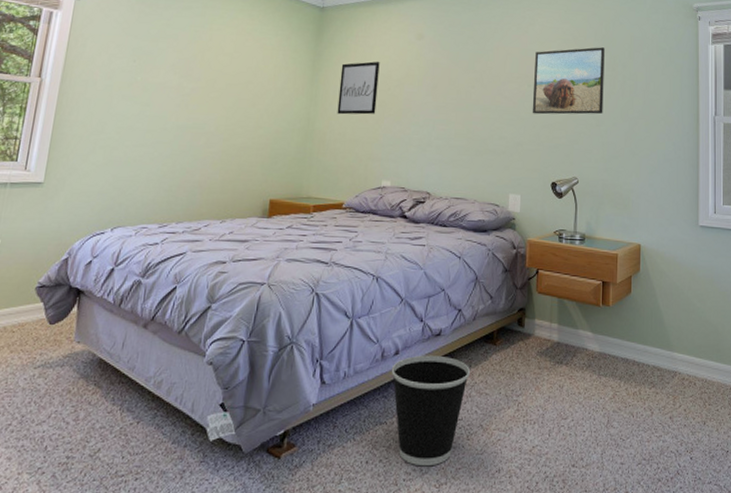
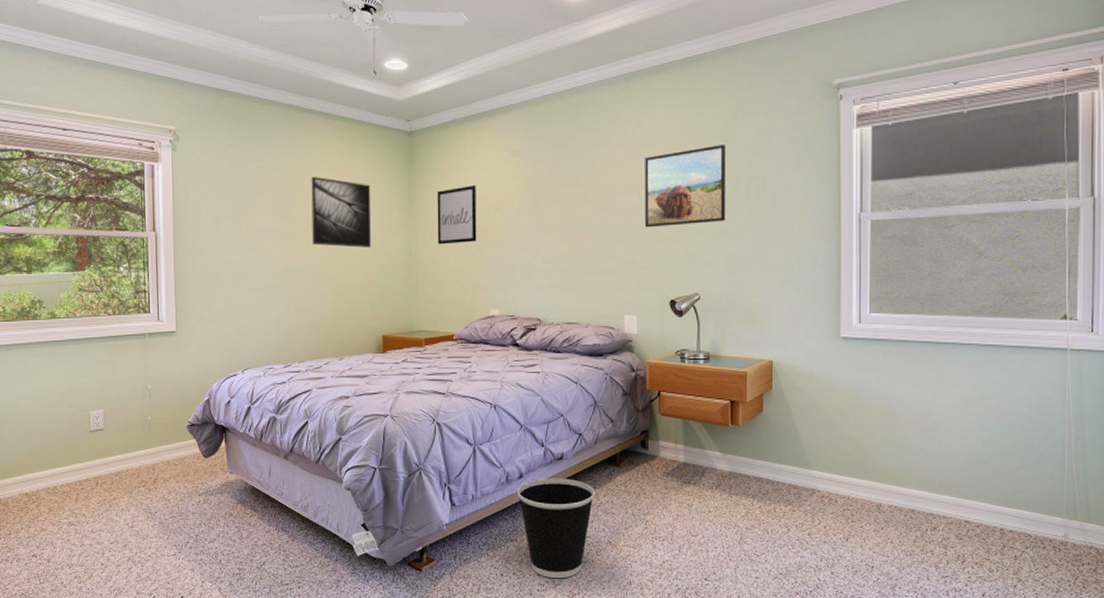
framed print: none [210,38,277,112] -> present [311,176,371,248]

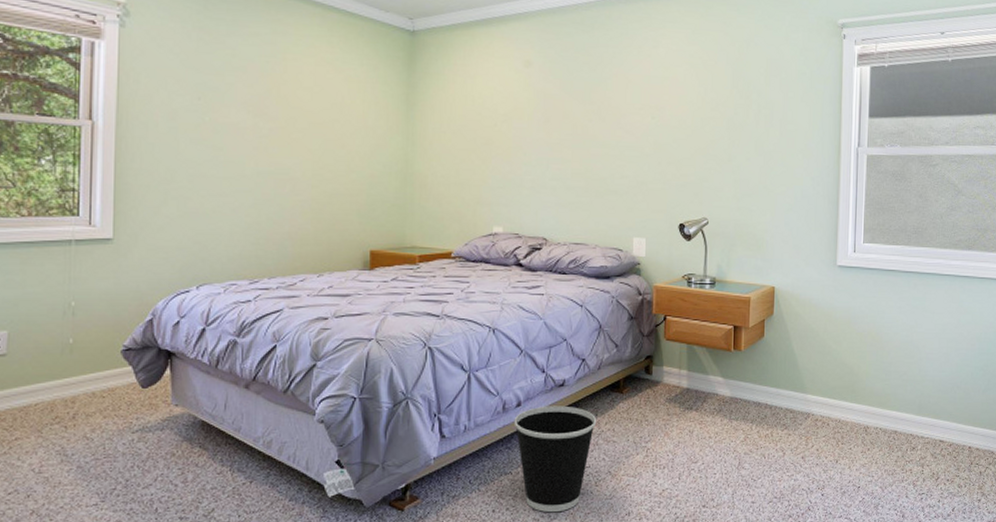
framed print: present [311,176,371,248] -> none [292,70,365,153]
wall art: present [437,186,477,245] -> none [438,94,483,155]
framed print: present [644,145,726,228] -> none [656,72,738,150]

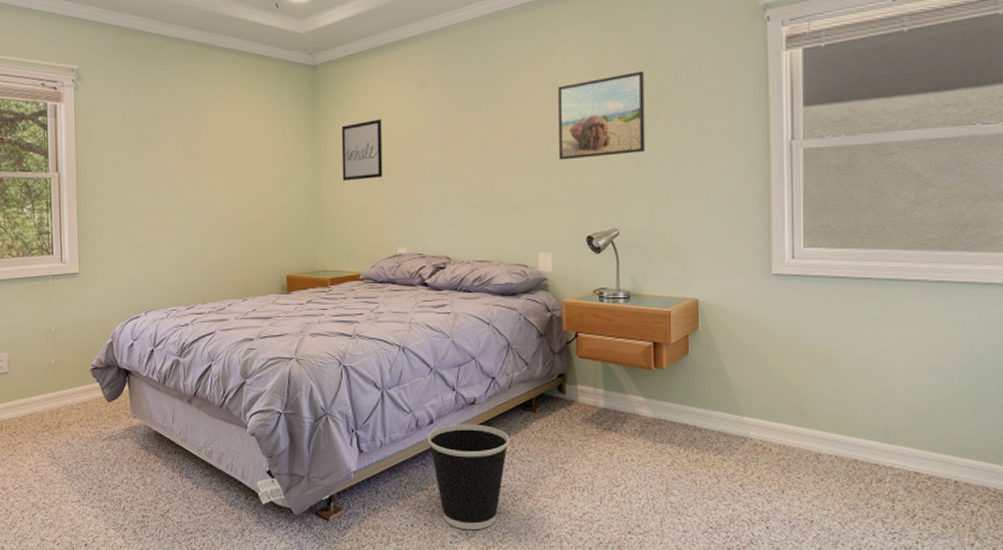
wall art: none [438,94,483,155] -> present [341,119,383,181]
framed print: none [656,72,738,150] -> present [558,71,645,160]

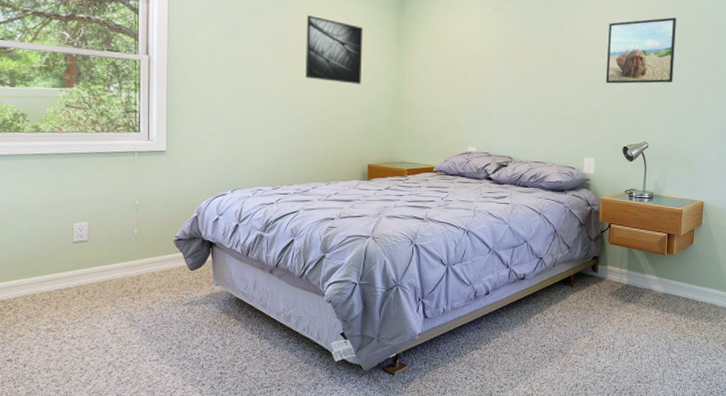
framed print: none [213,113,274,186] -> present [305,14,364,84]
wall art: present [341,119,383,181] -> none [423,35,461,87]
wastebasket: present [427,424,510,531] -> none [483,295,551,382]

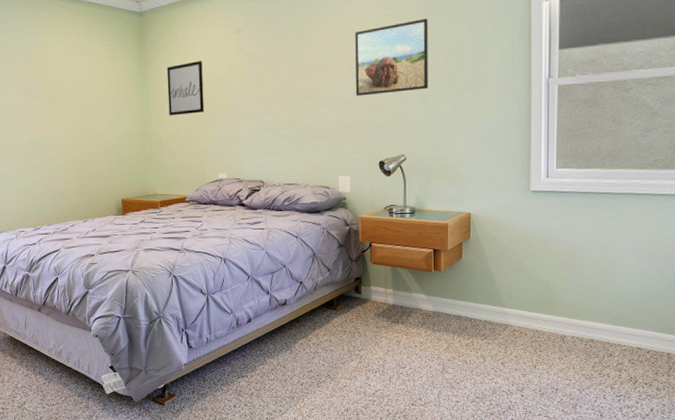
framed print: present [305,14,364,84] -> none [50,55,108,120]
wall art: none [423,35,461,87] -> present [166,61,205,116]

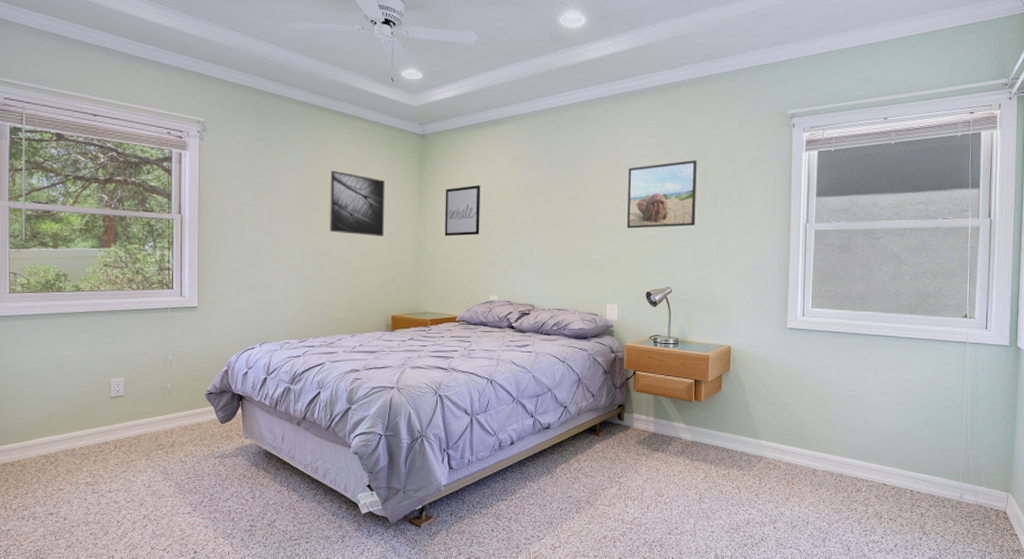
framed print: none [50,55,108,120] -> present [330,170,385,236]

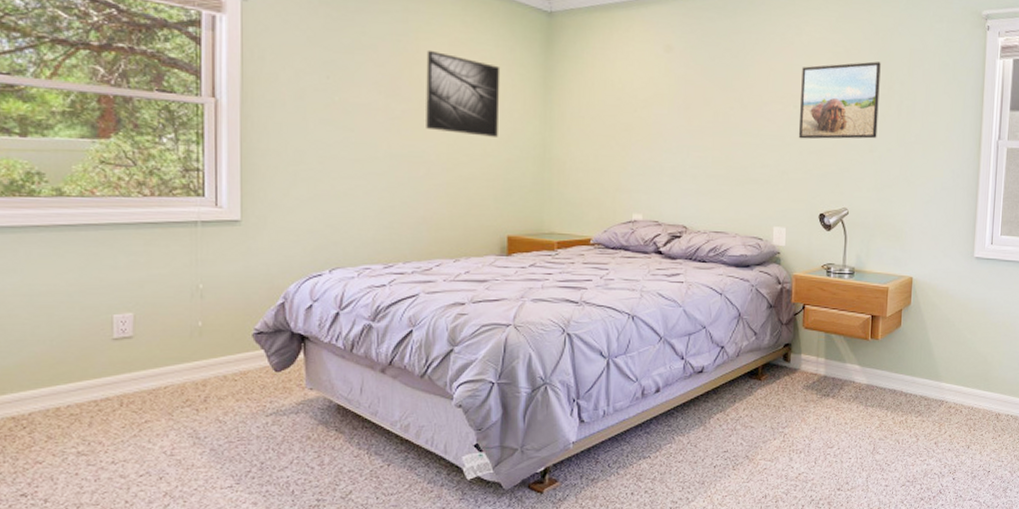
wall art: present [444,185,481,237] -> none [576,78,623,141]

